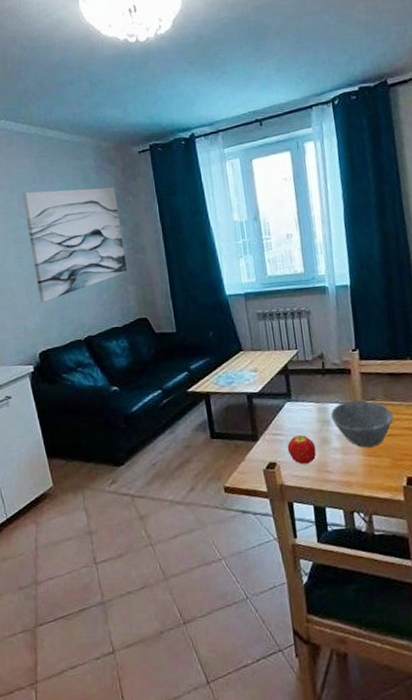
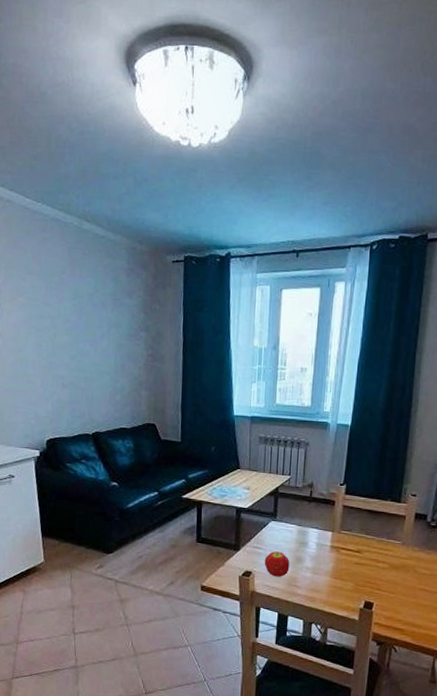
wall art: present [22,187,128,302] -> none [49,281,144,393]
bowl: present [330,400,394,448] -> none [309,528,365,572]

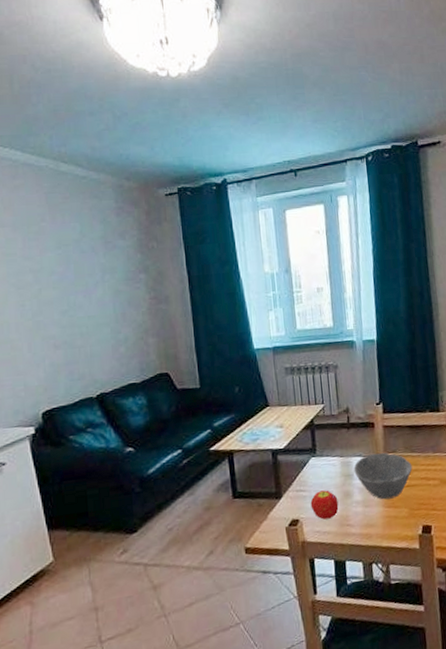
bowl: none [309,528,365,572] -> present [353,453,413,500]

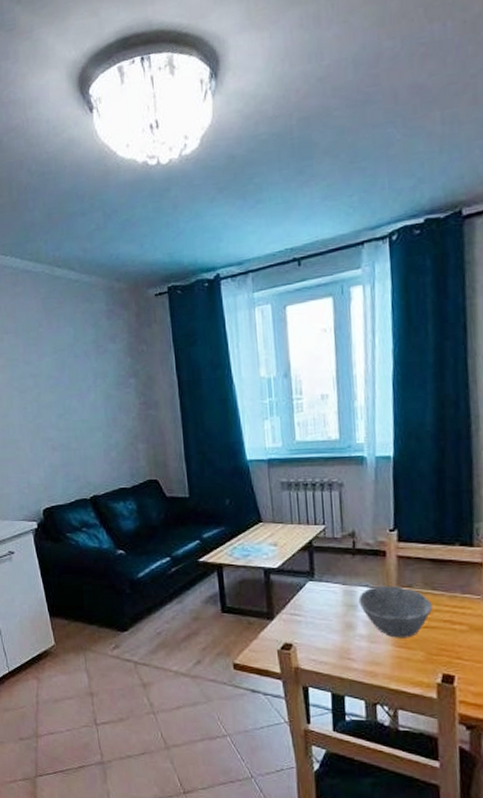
fruit: present [310,490,339,520] -> none [306,618,339,649]

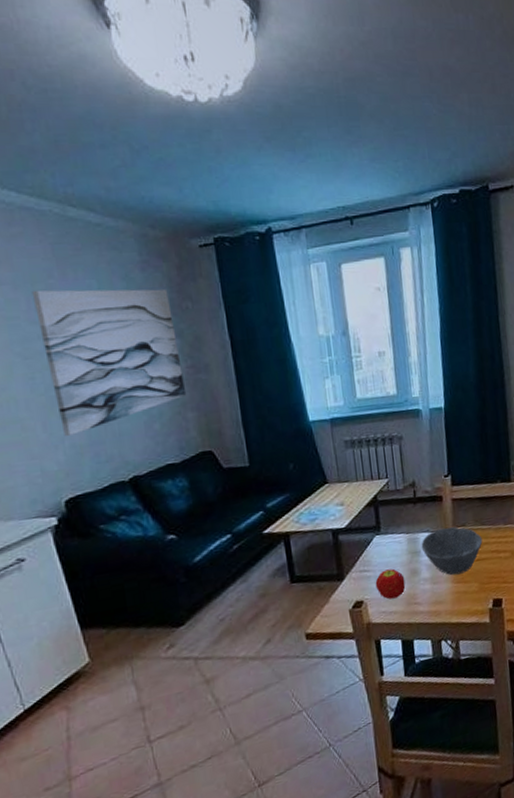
wall art: none [27,334,139,457] -> present [31,289,187,436]
fruit: none [306,618,339,649] -> present [375,568,406,600]

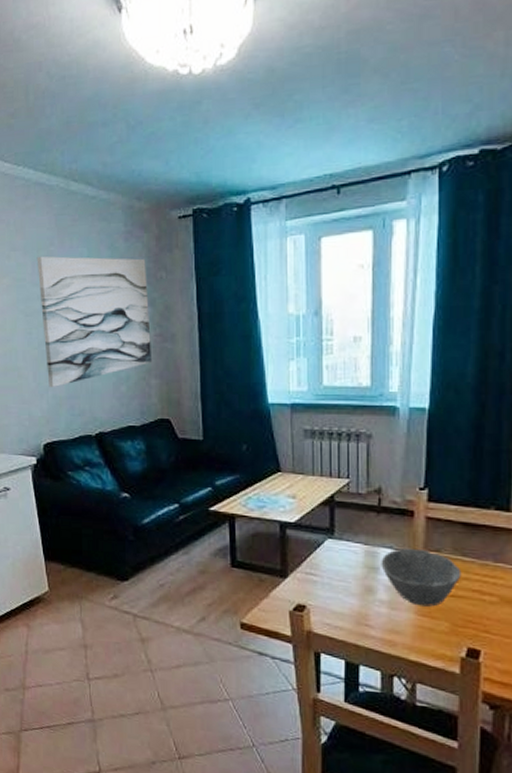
fruit: present [375,568,406,600] -> none [322,579,357,613]

